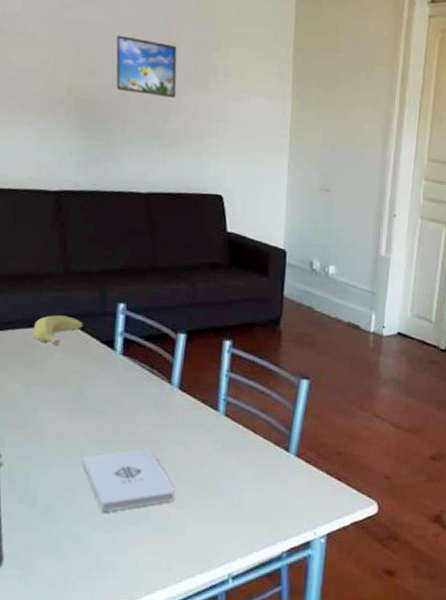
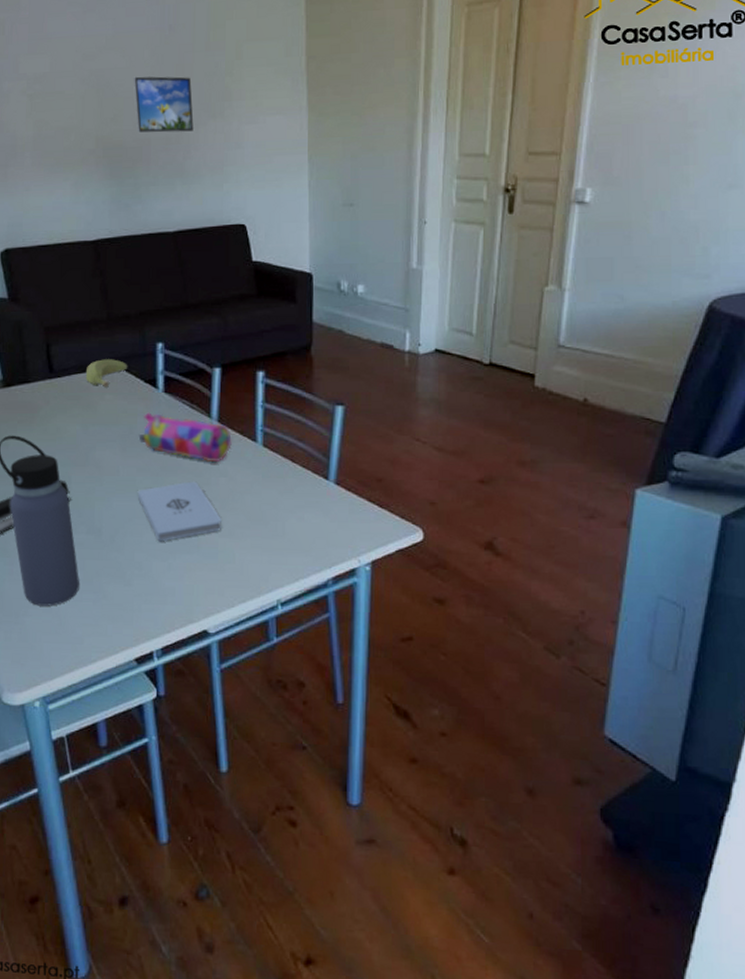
pencil case: none [89,374,193,429] -> present [138,412,232,462]

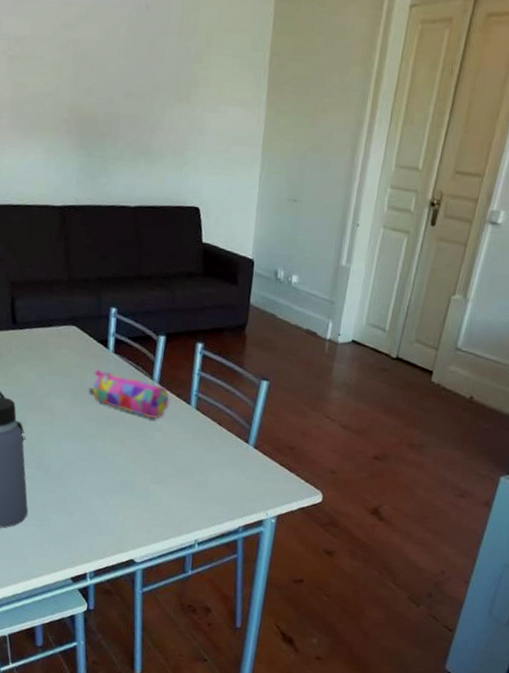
banana: present [85,359,128,388] -> none [44,317,84,343]
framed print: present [133,76,194,133] -> none [108,51,163,112]
notepad: present [137,481,223,542] -> none [83,433,155,483]

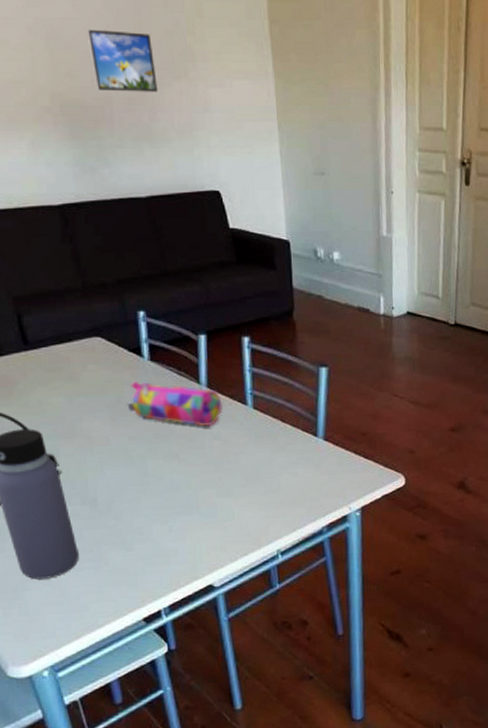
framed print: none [108,51,163,112] -> present [86,29,158,92]

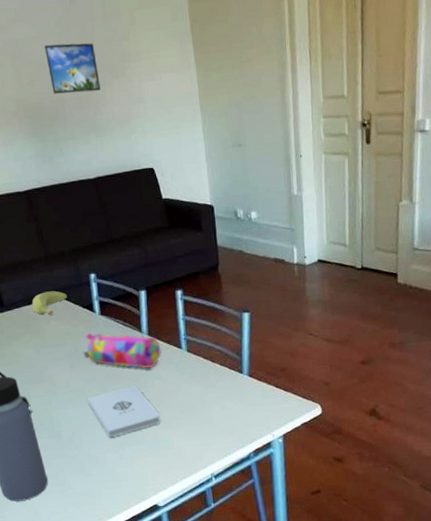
banana: none [64,328,110,358] -> present [32,291,68,316]
notepad: none [131,446,220,507] -> present [87,386,161,438]

